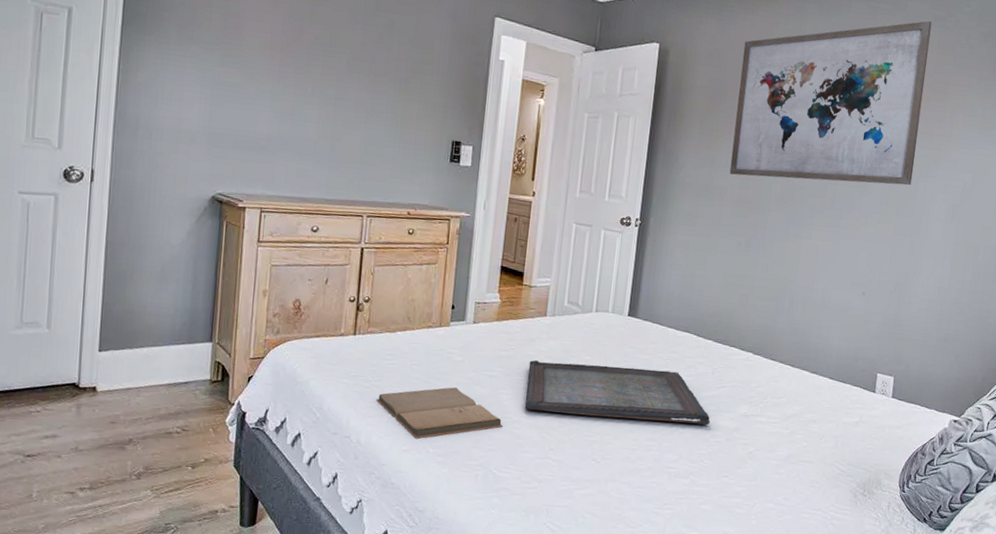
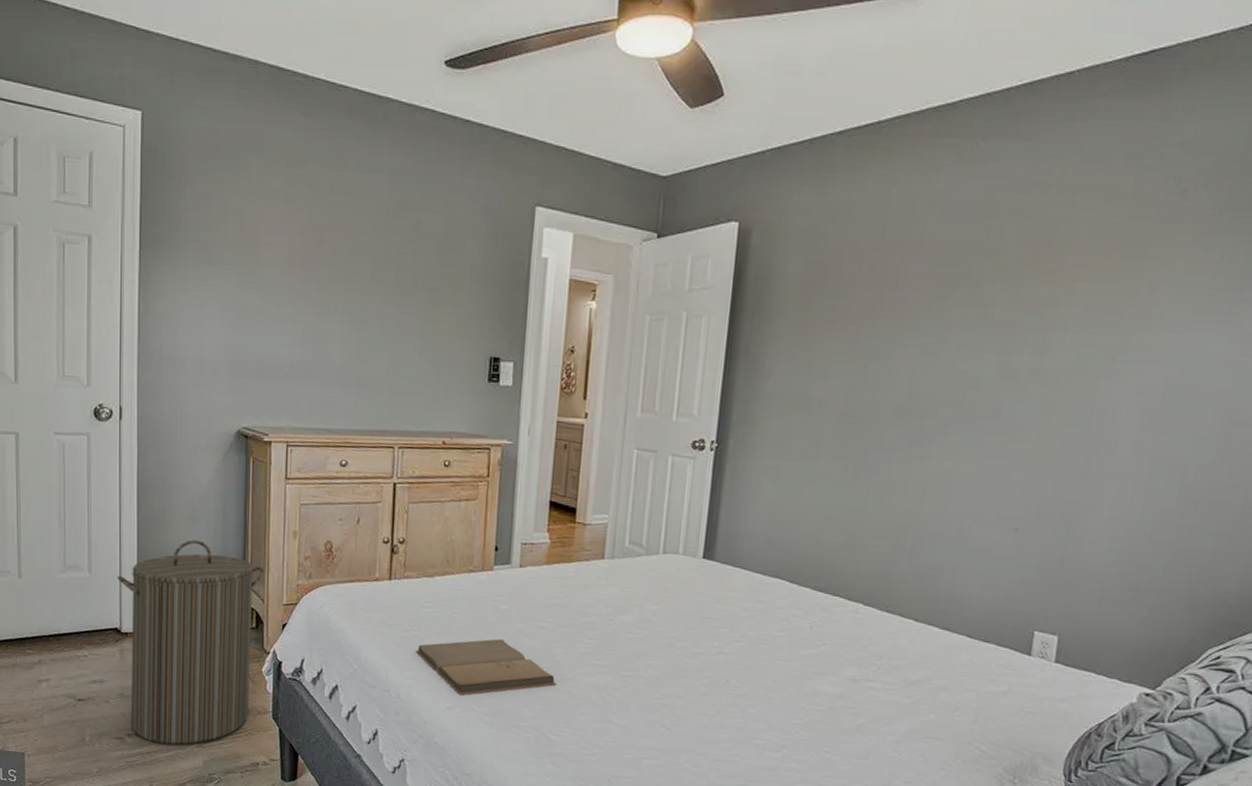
laundry hamper: none [78,297,233,497] -> present [117,539,265,745]
serving tray: present [525,360,711,426] -> none [581,609,808,690]
wall art: present [729,20,932,186] -> none [831,160,1123,386]

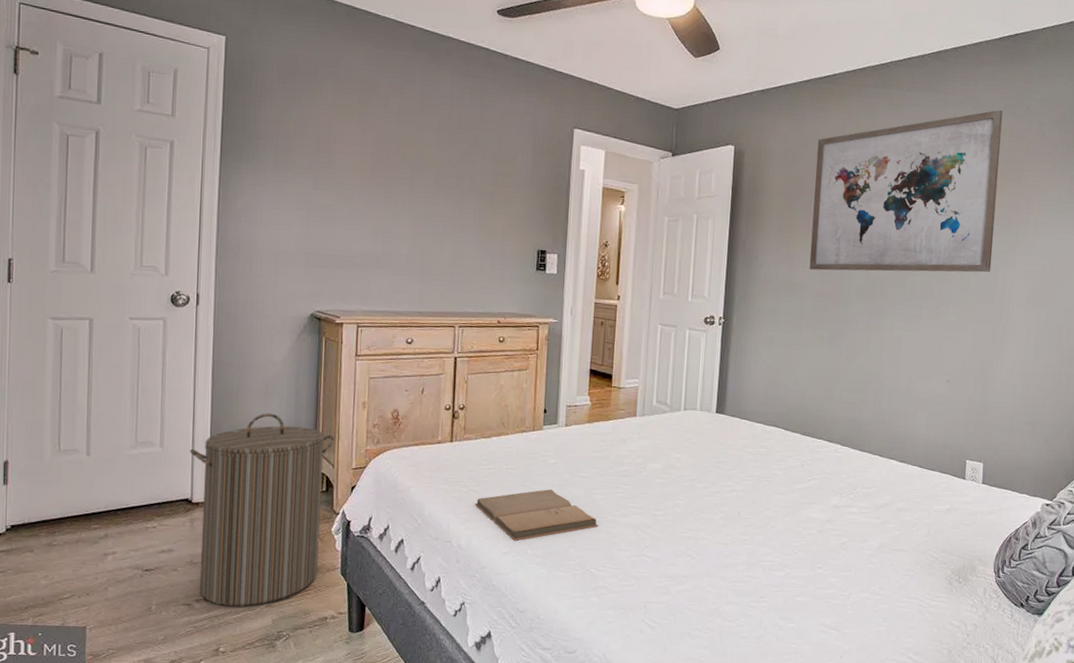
wall art: none [831,160,1123,386] -> present [809,109,1003,273]

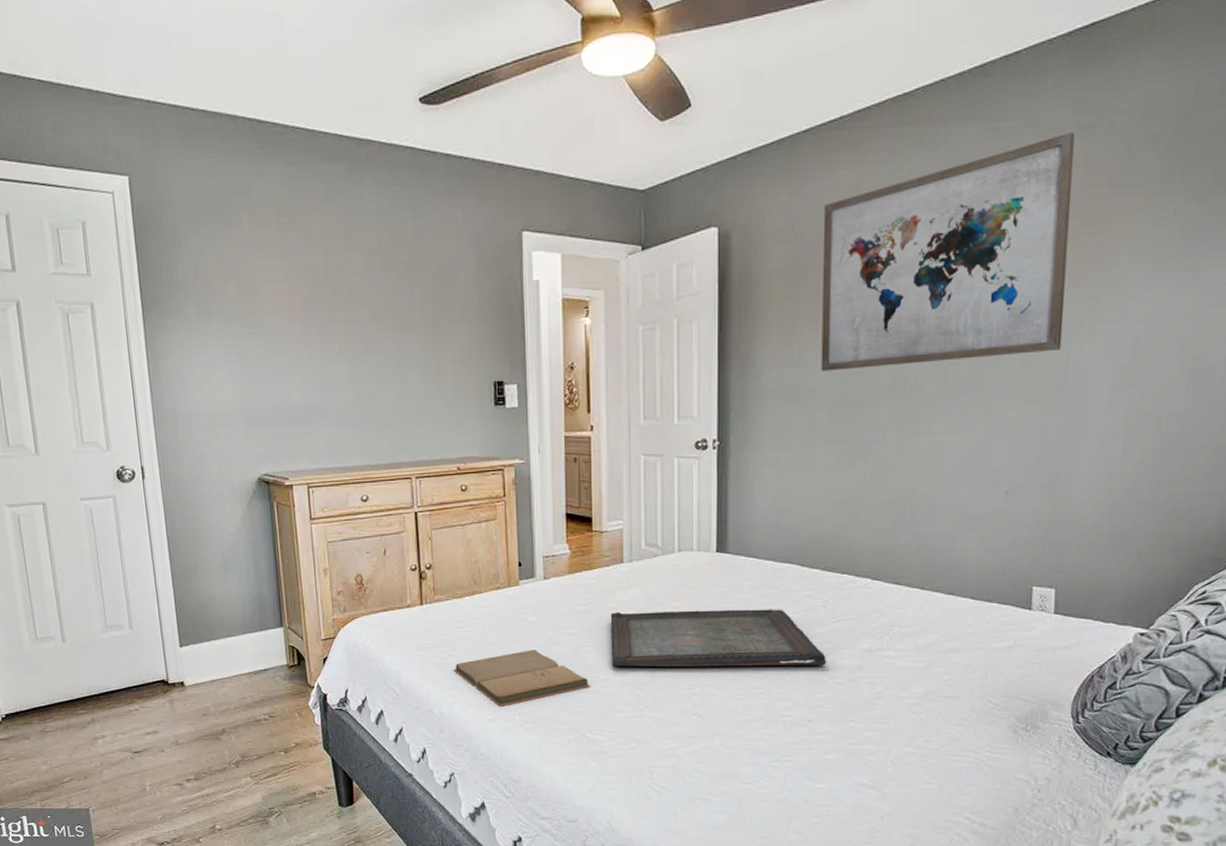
laundry hamper: present [189,413,335,606] -> none [158,587,301,784]
serving tray: none [619,460,802,518] -> present [610,609,827,668]

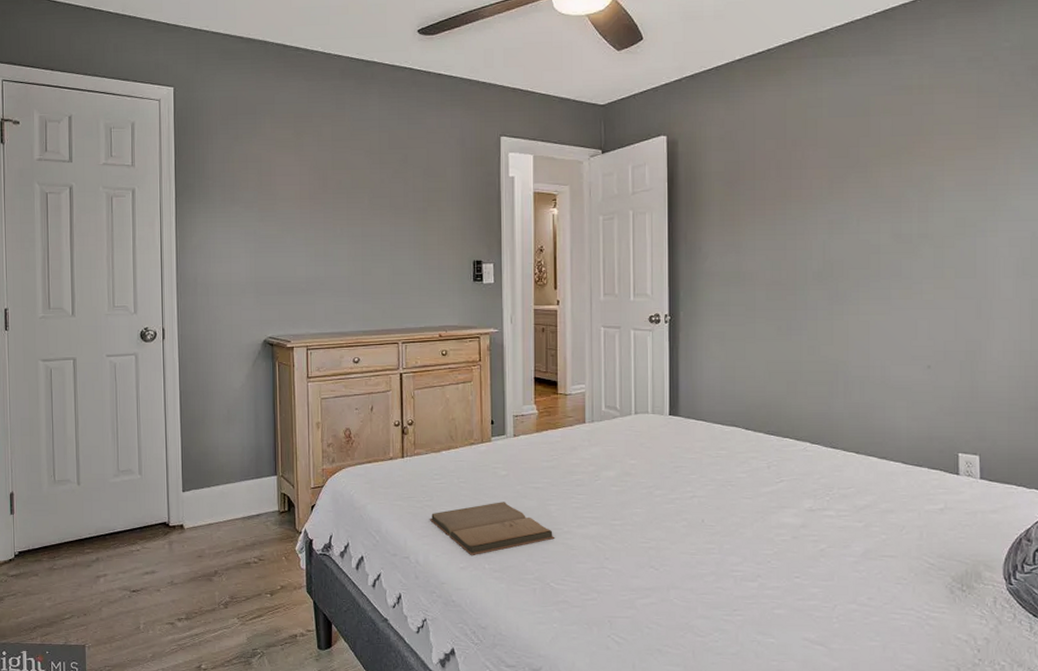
serving tray: present [610,609,827,668] -> none [573,468,773,524]
wall art: present [821,131,1075,371] -> none [756,64,968,257]

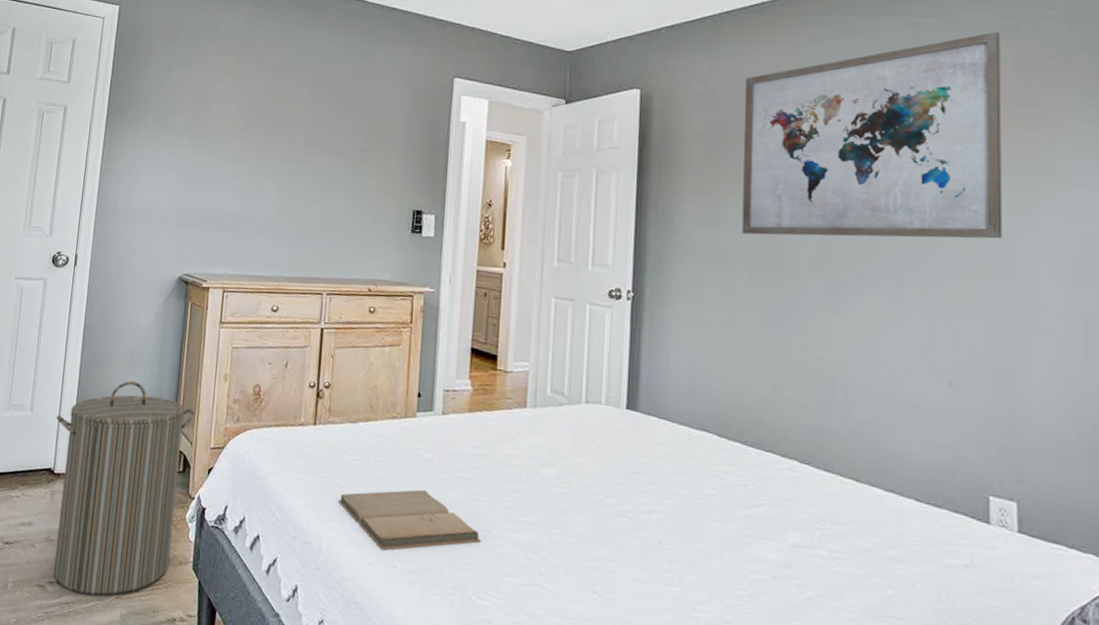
laundry hamper: none [164,437,293,625] -> present [53,381,195,596]
wall art: none [756,64,968,257] -> present [741,31,1003,239]

